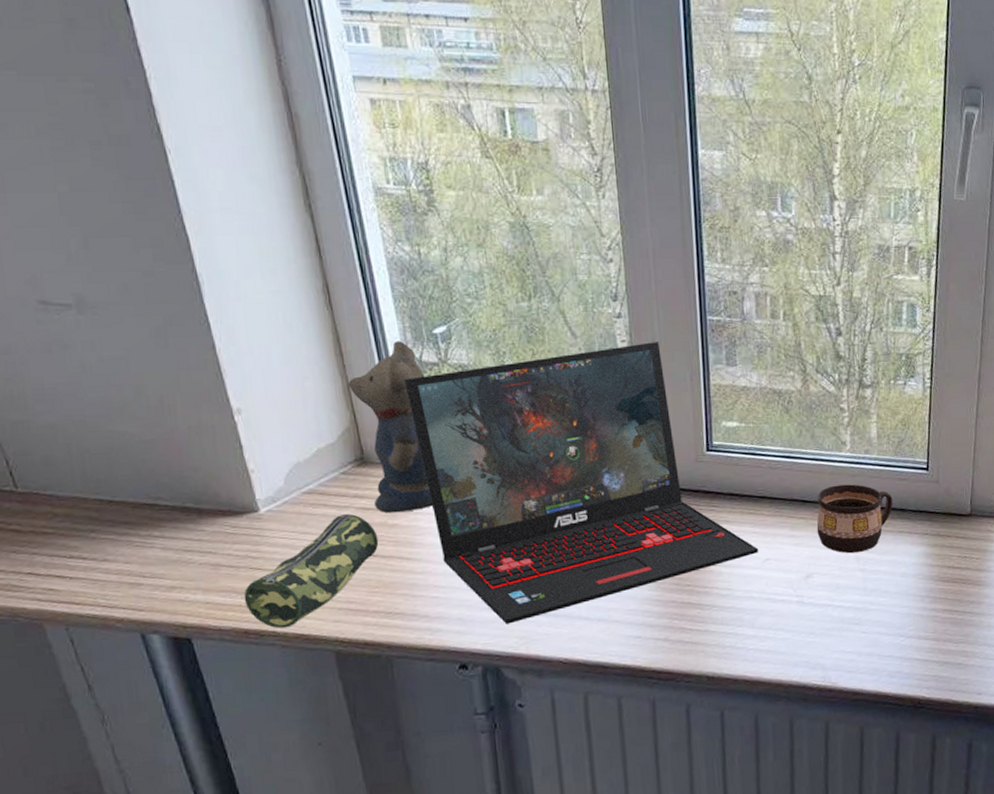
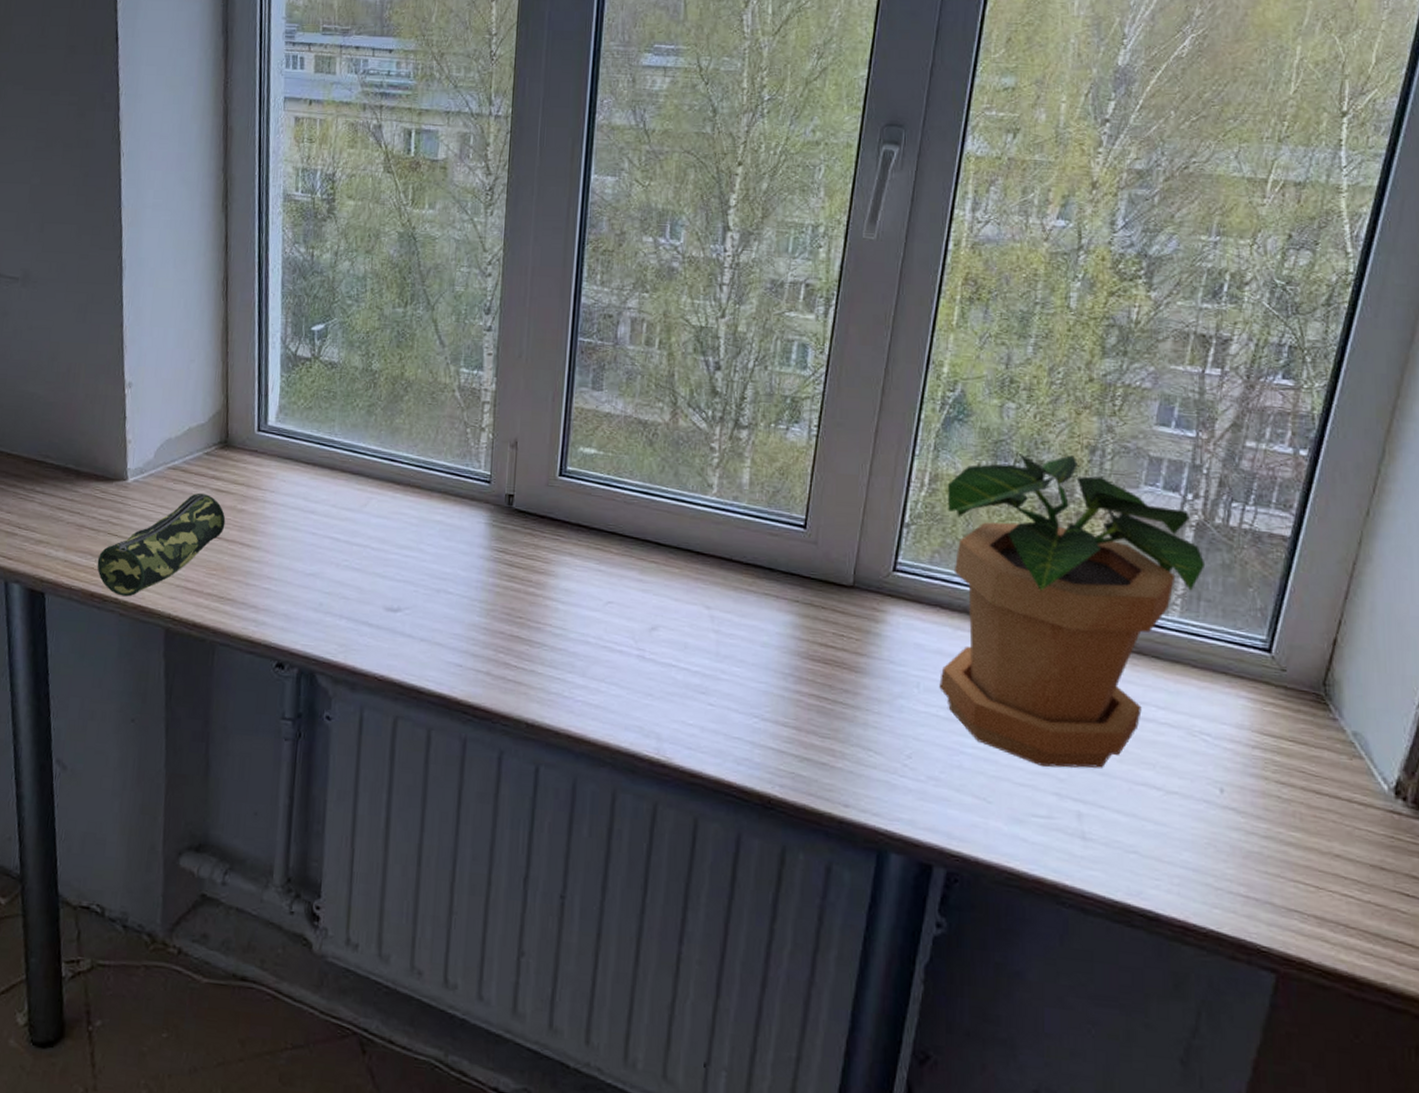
teddy bear: present [348,341,434,513] -> none [227,334,297,499]
laptop: present [404,342,759,624] -> none [277,358,602,629]
cup: present [816,484,893,554] -> none [669,530,761,611]

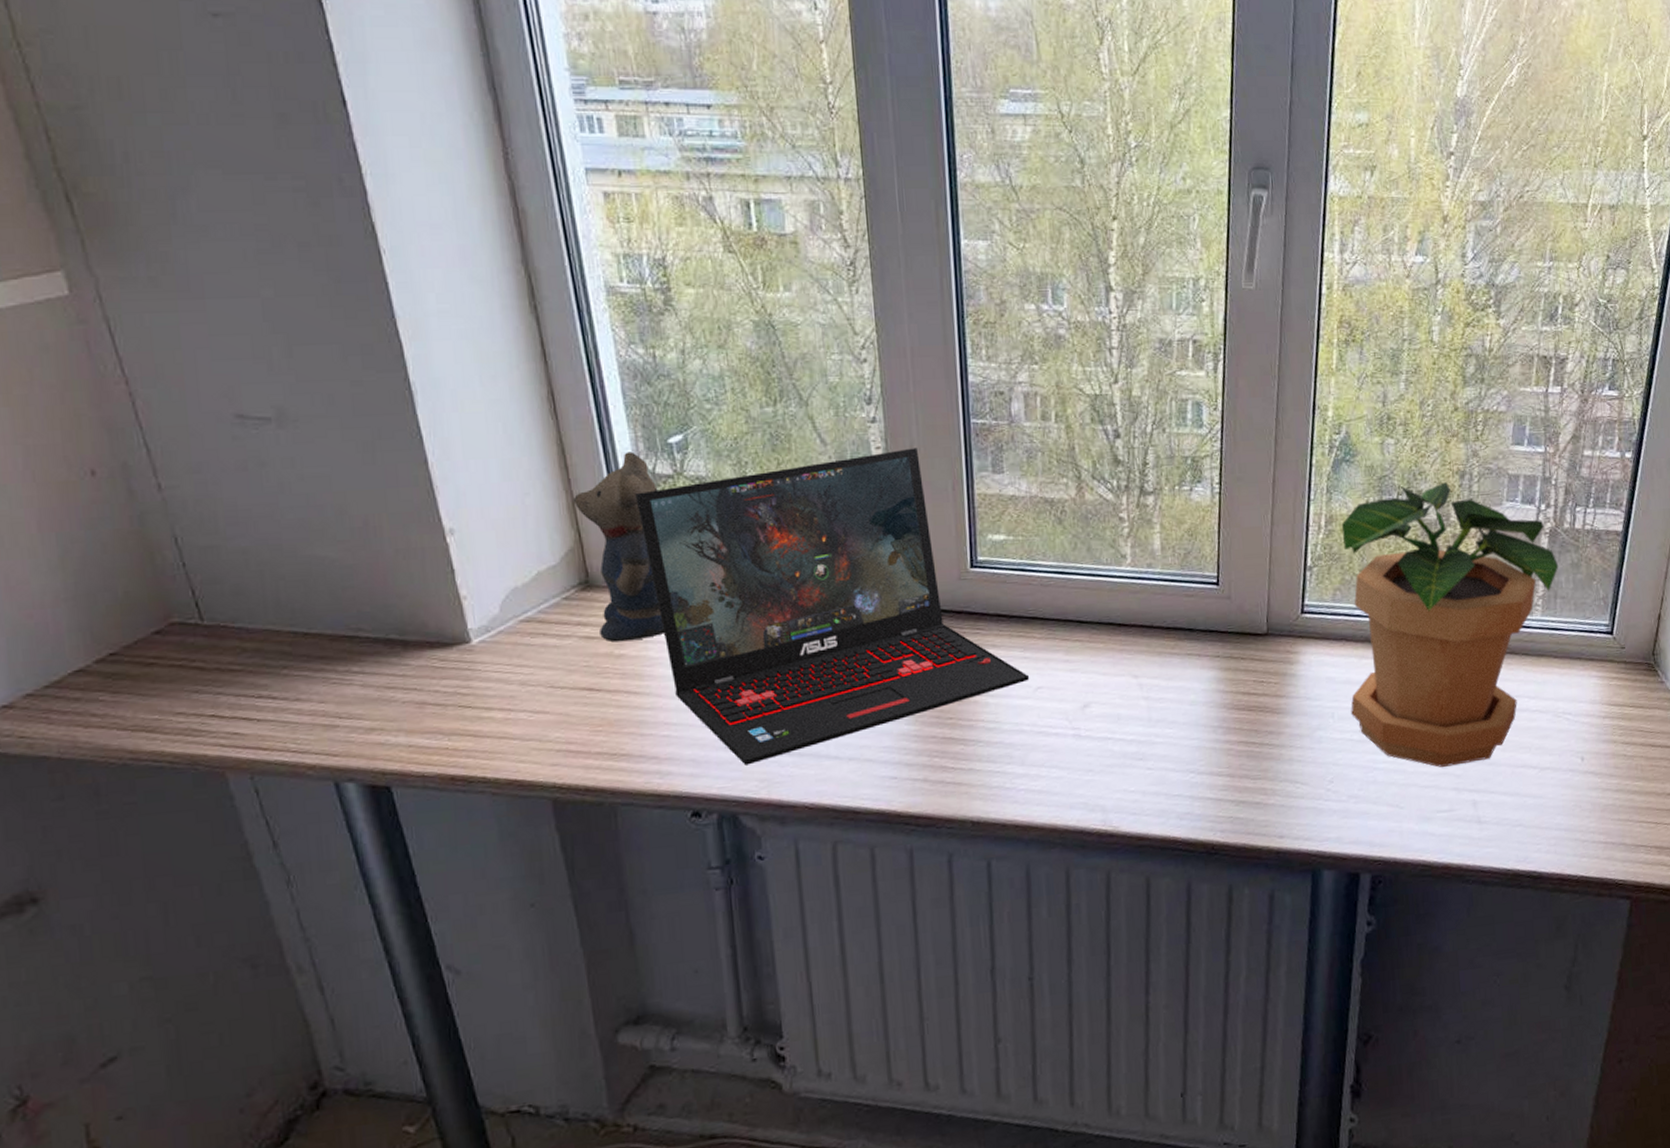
pencil case: present [97,493,226,597] -> none [451,644,604,774]
teddy bear: none [227,334,297,499] -> present [573,451,666,642]
laptop: none [277,358,602,629] -> present [635,448,1030,765]

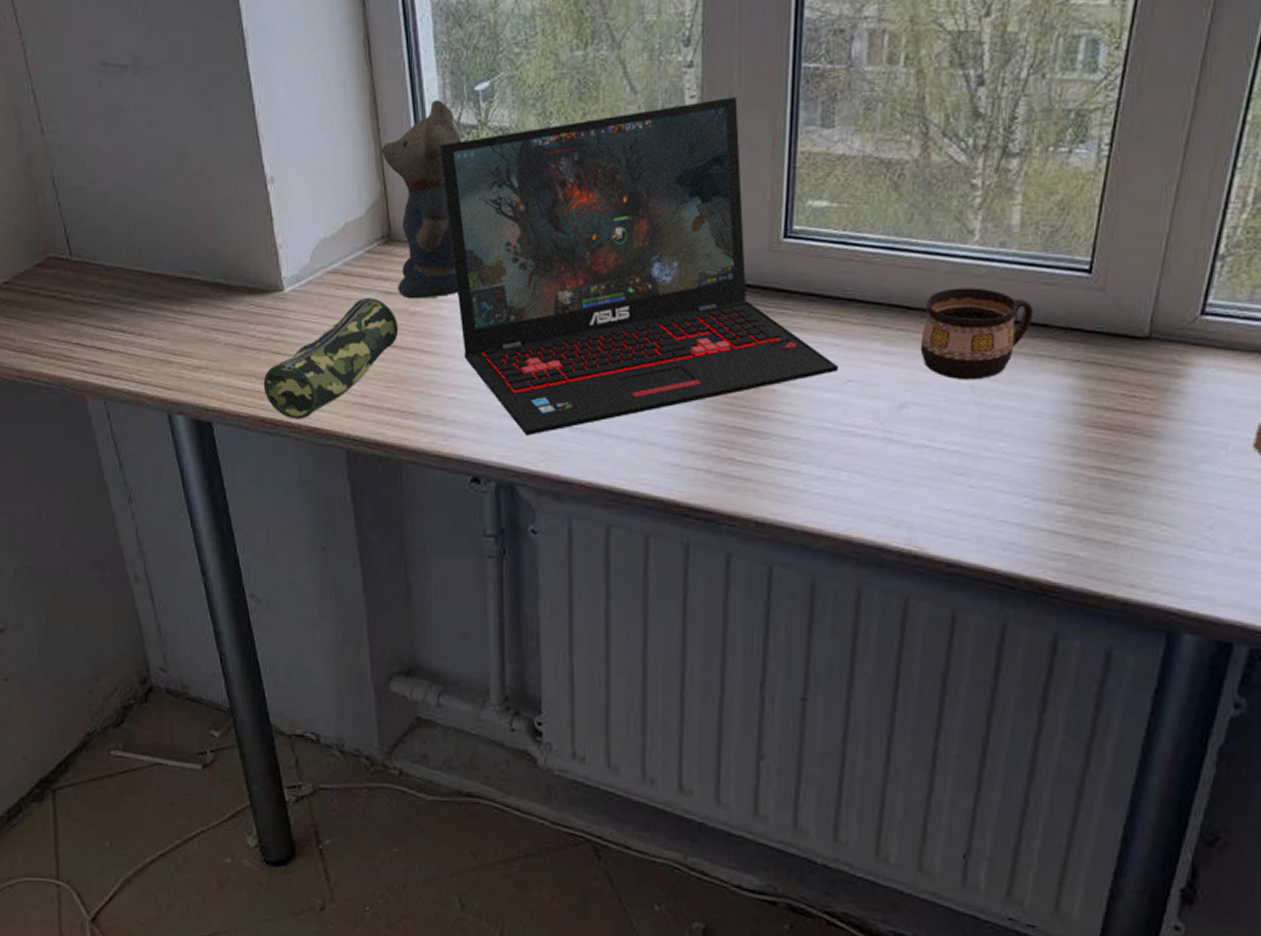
pencil case: none [451,644,604,774] -> present [263,298,399,419]
cup: none [1094,601,1180,680] -> present [920,287,1033,381]

